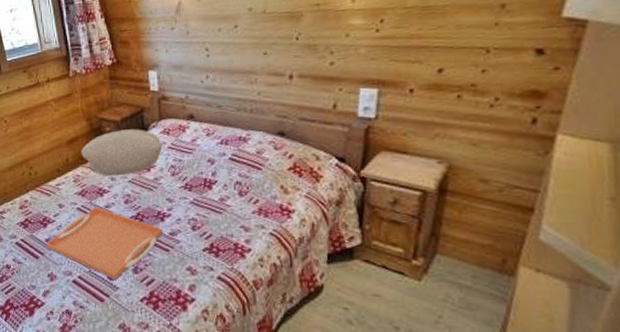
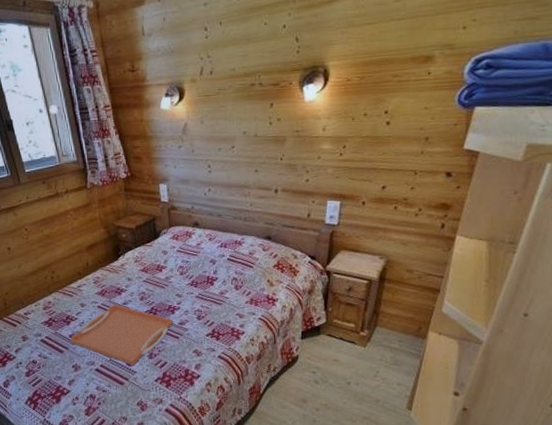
pillow: present [81,129,163,176] -> none [100,235,172,277]

